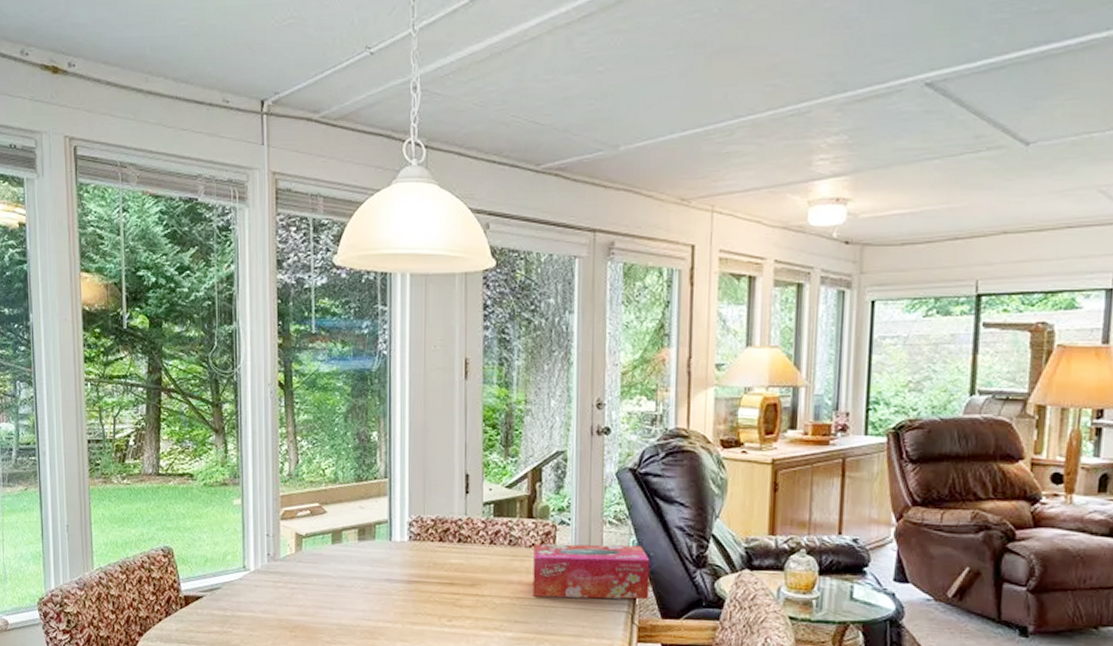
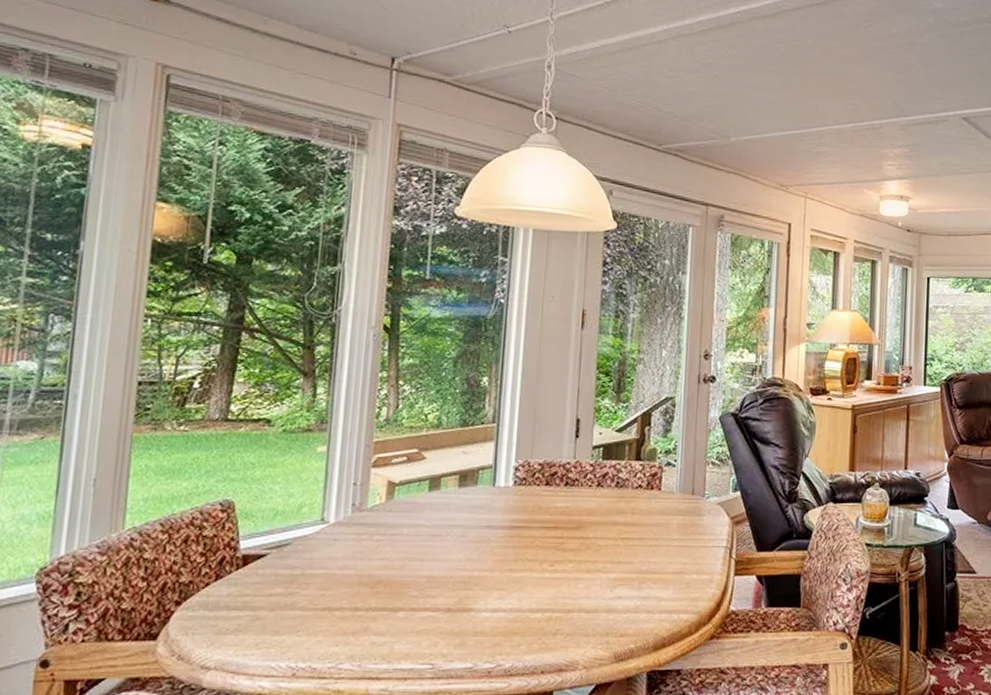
tissue box: present [533,544,650,600] -> none [637,484,748,537]

